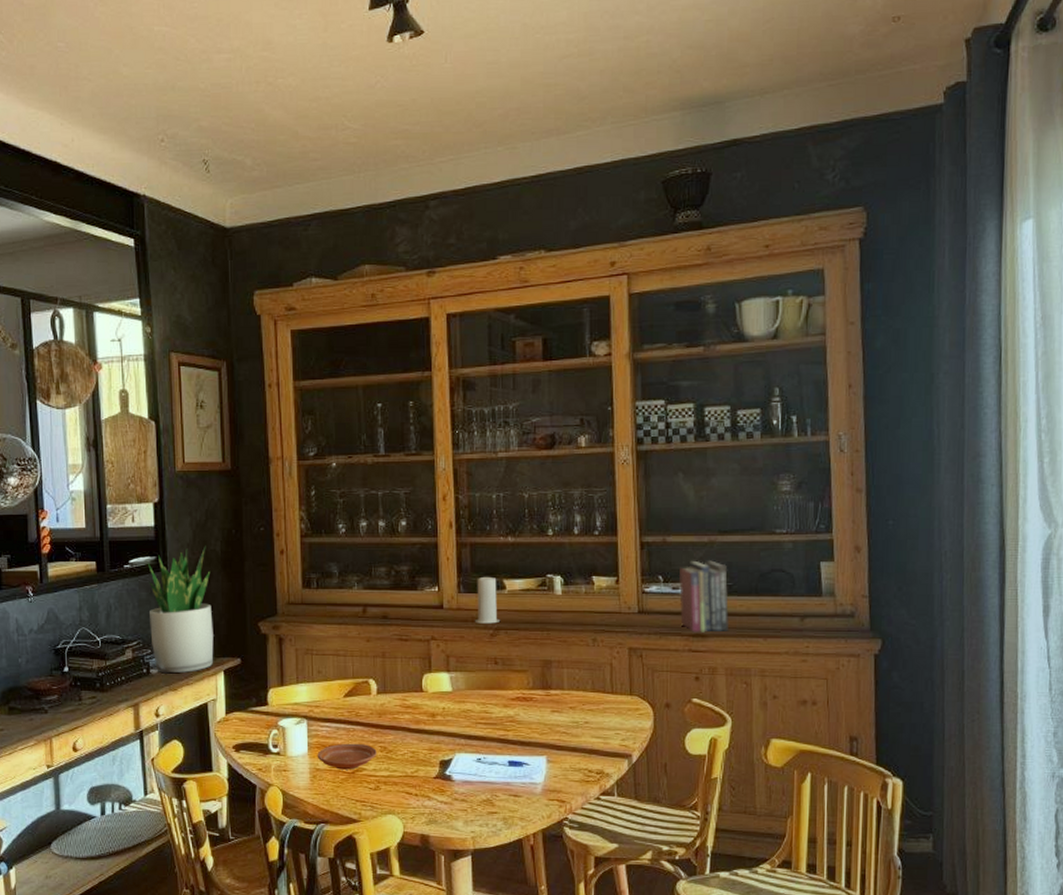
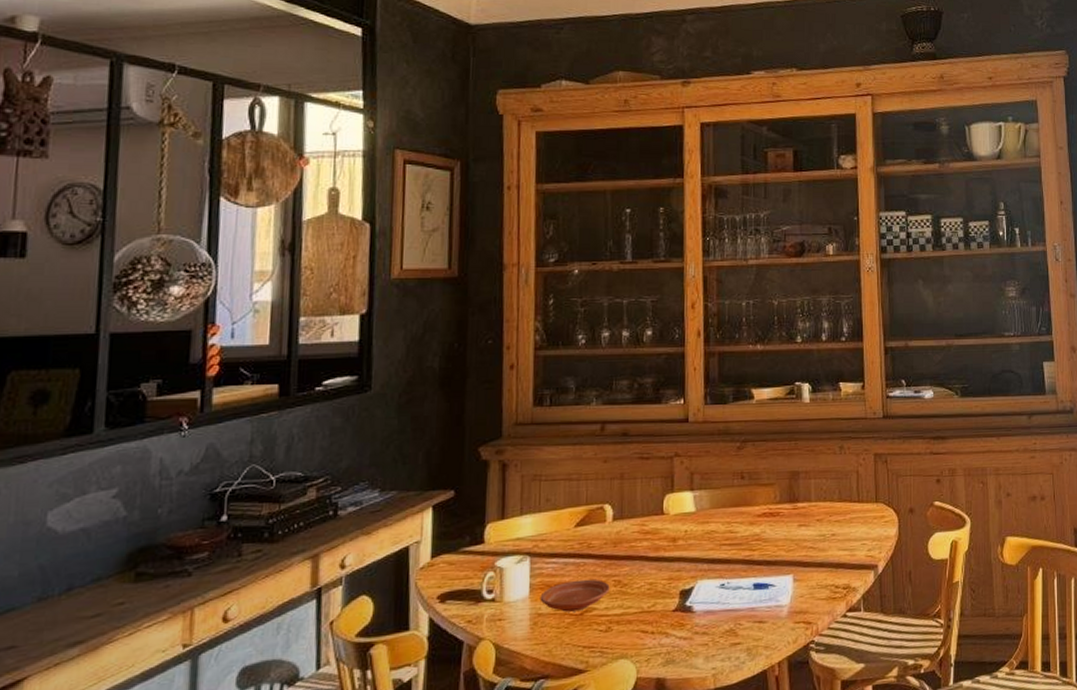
planter: present [148,546,214,674] -> none [342,362,425,515]
candle: present [474,576,501,624] -> none [721,386,748,437]
books: present [679,560,730,633] -> none [921,363,967,435]

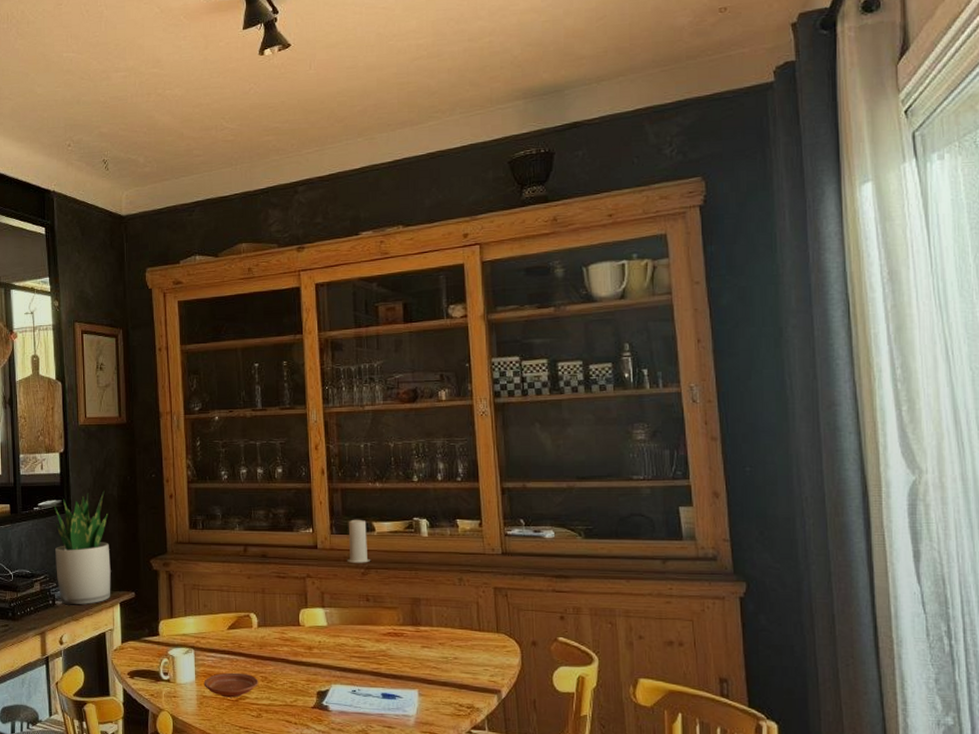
planter: none [342,362,425,515] -> present [54,491,111,605]
candle: none [721,386,748,437] -> present [346,519,371,563]

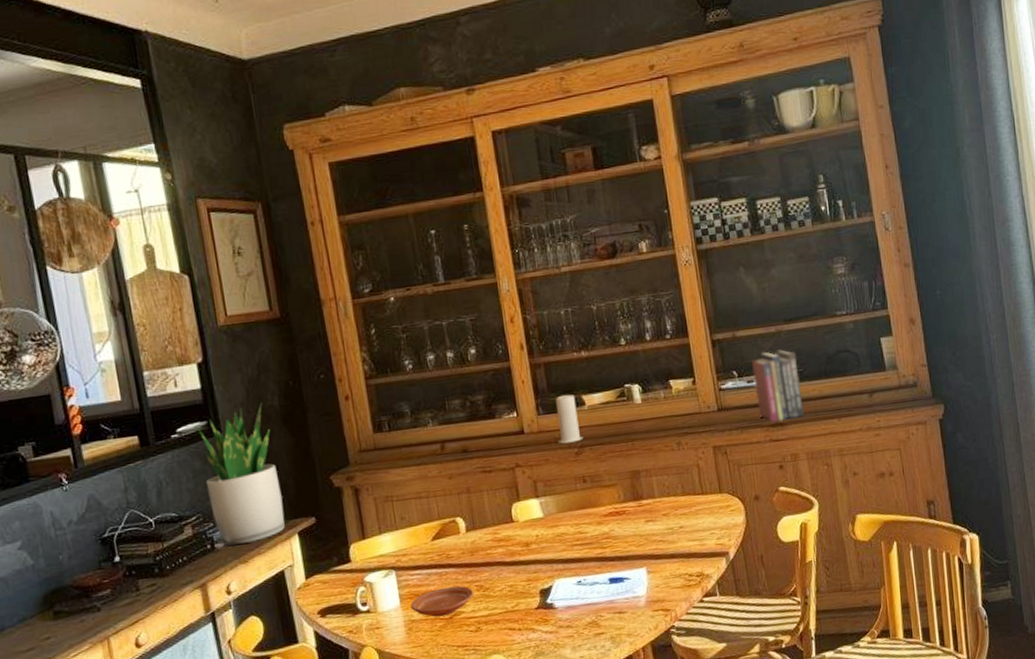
books: none [540,505,592,574] -> present [752,349,805,423]

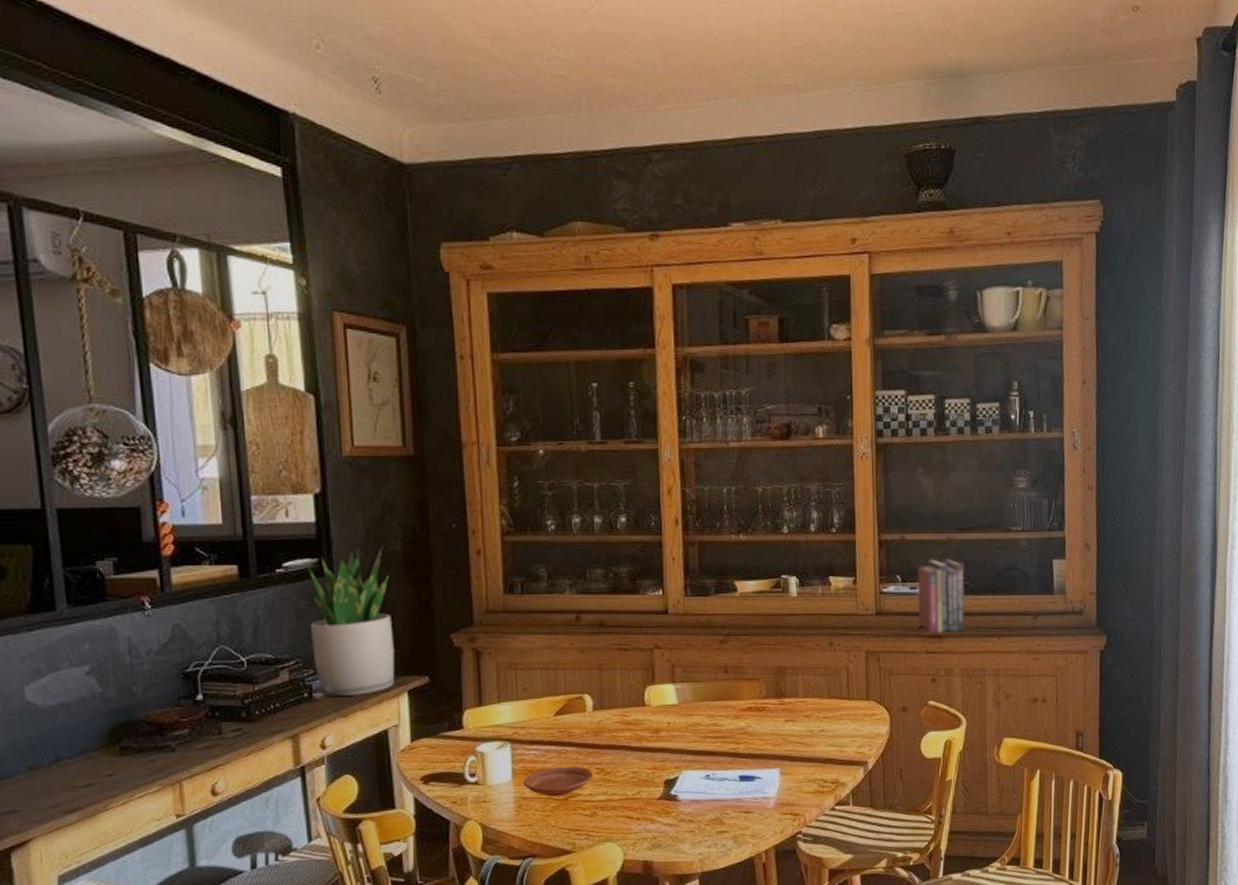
candle: present [555,394,584,444] -> none [702,578,732,630]

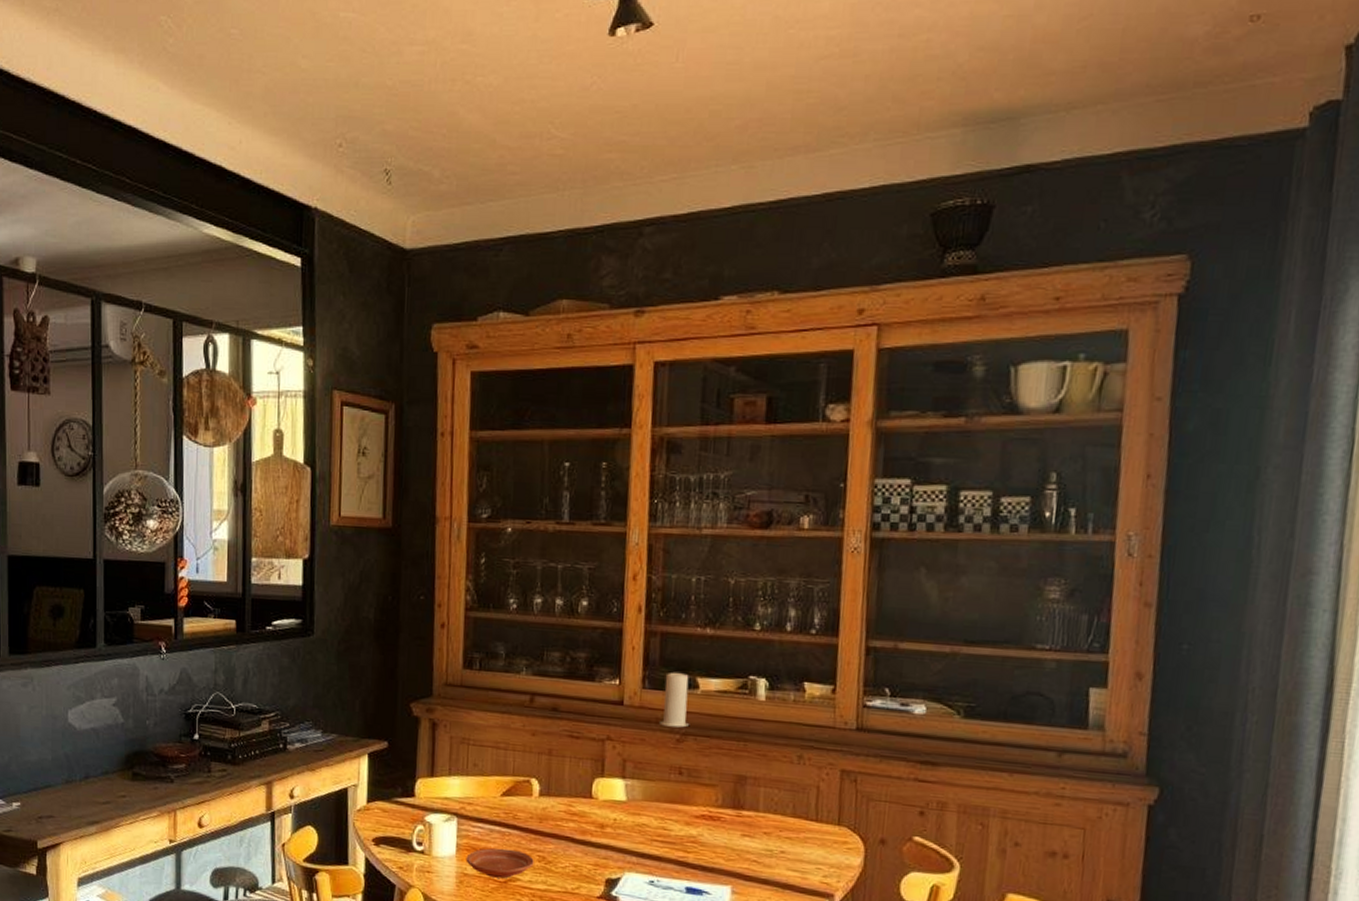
planter: present [308,545,395,698] -> none [290,612,361,753]
candle: none [702,578,732,630] -> present [658,672,690,728]
books: present [917,559,966,633] -> none [907,674,971,761]

